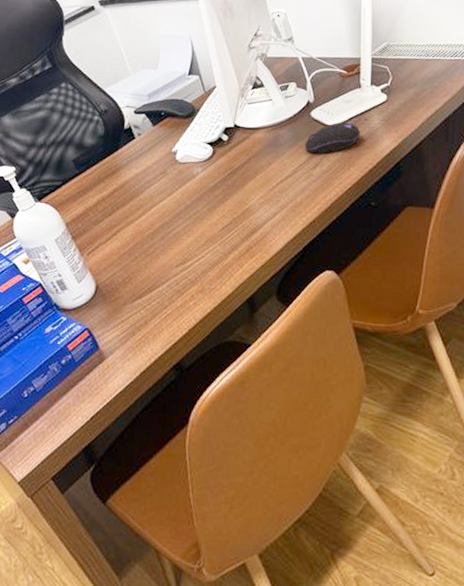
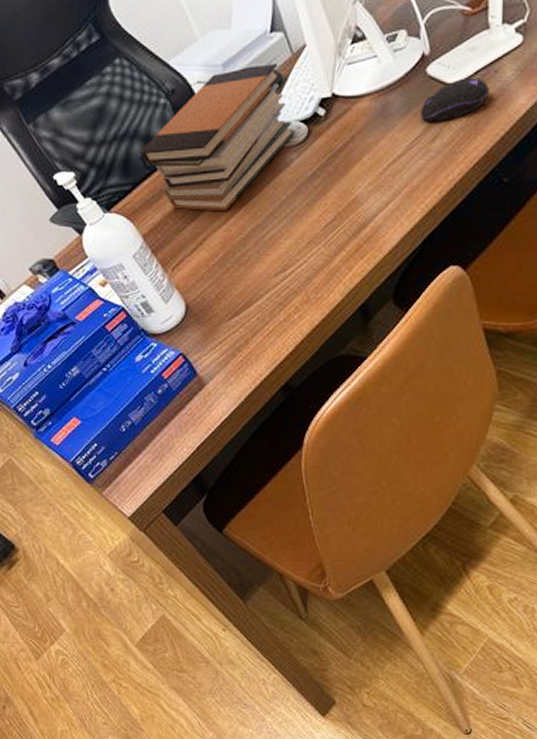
book stack: none [72,98,203,210] -> present [139,63,296,212]

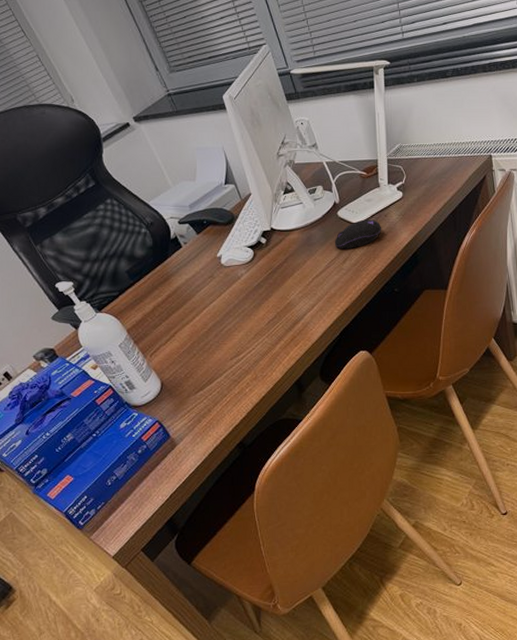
book stack: present [139,63,296,212] -> none [125,206,245,312]

